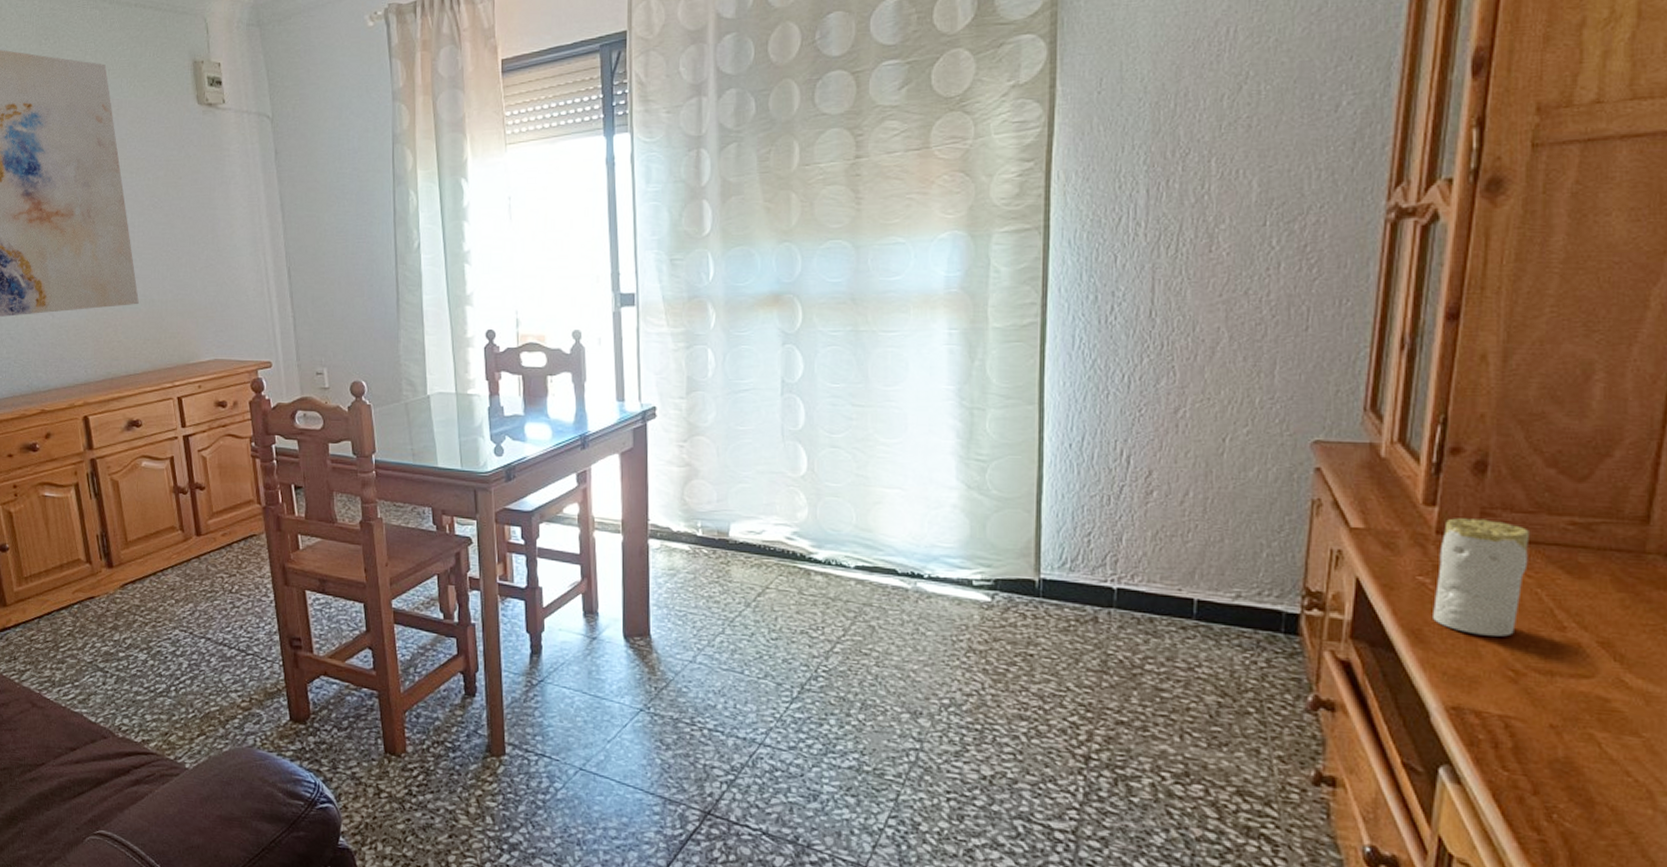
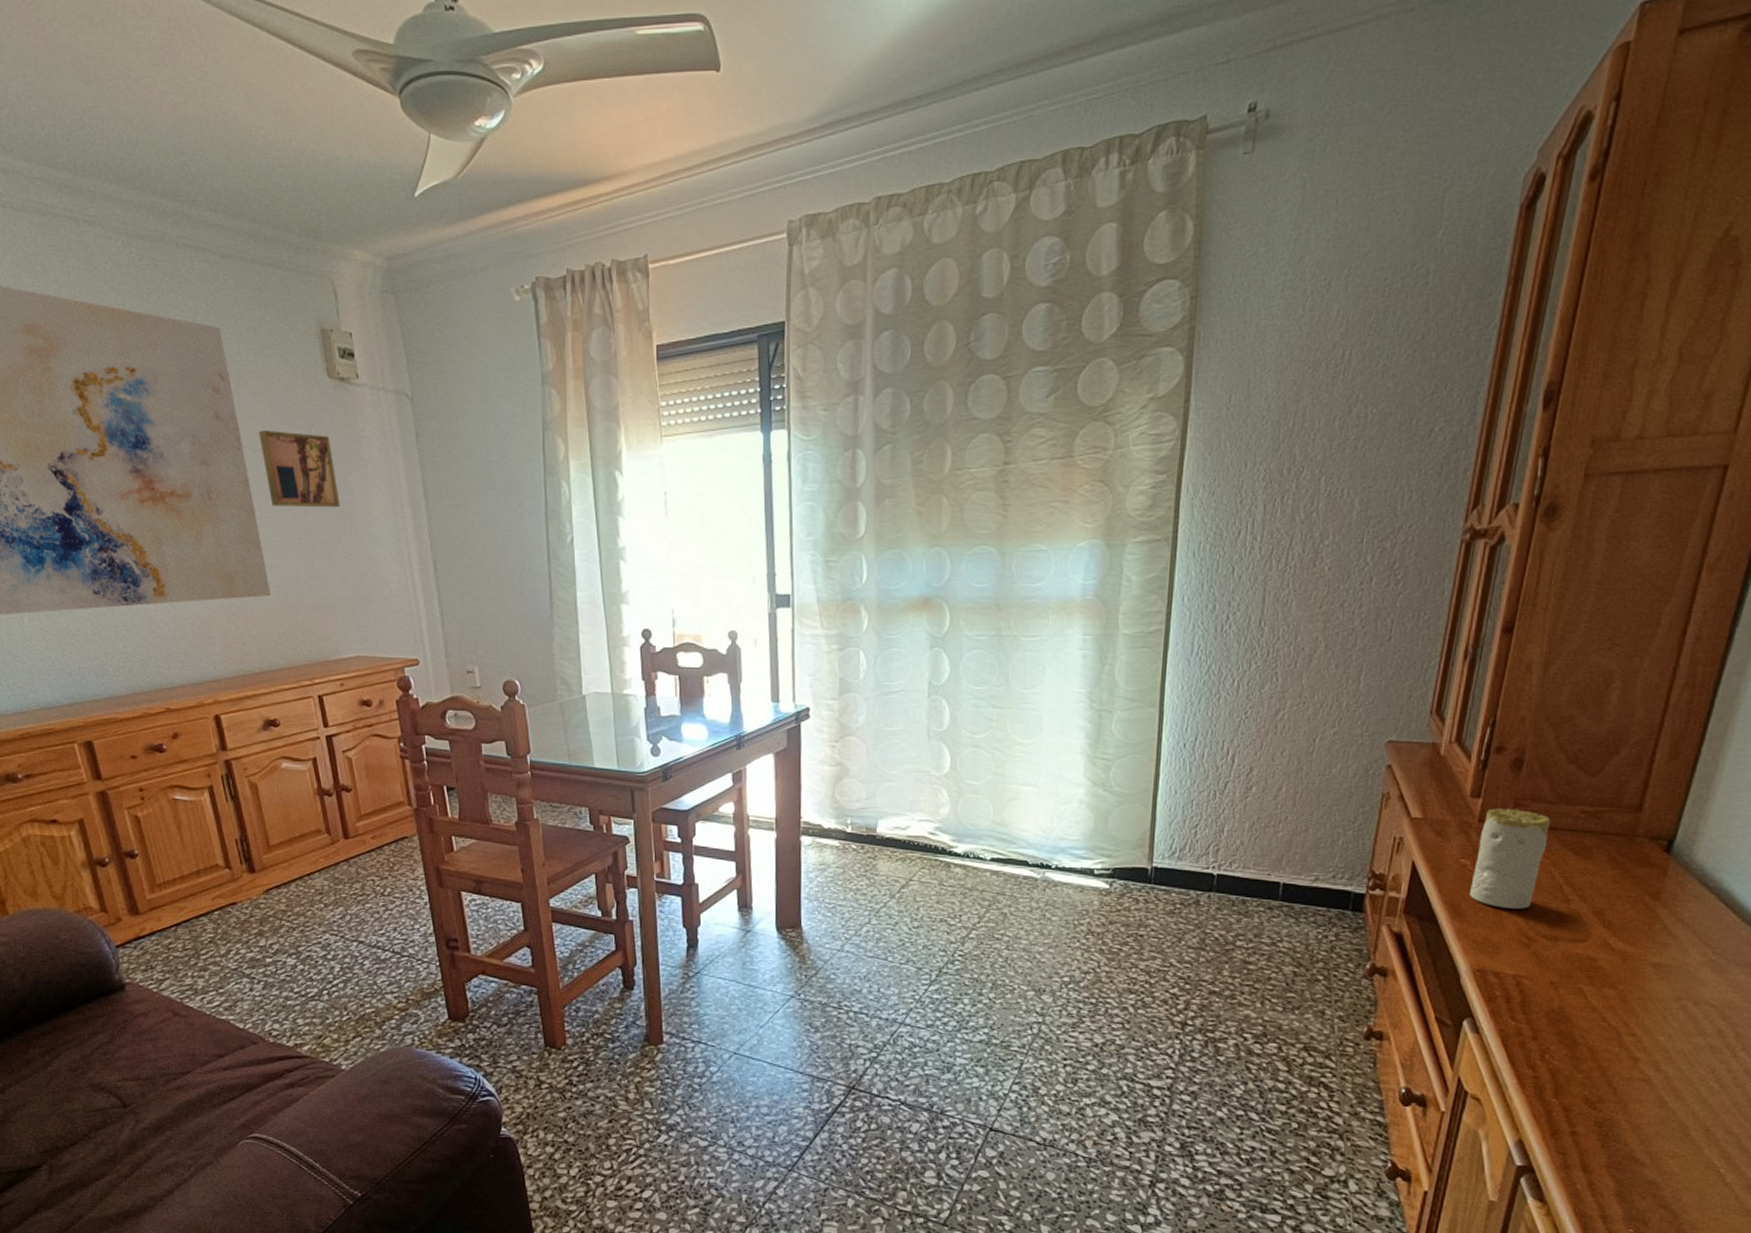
wall art: none [135,153,204,222] -> present [259,431,340,508]

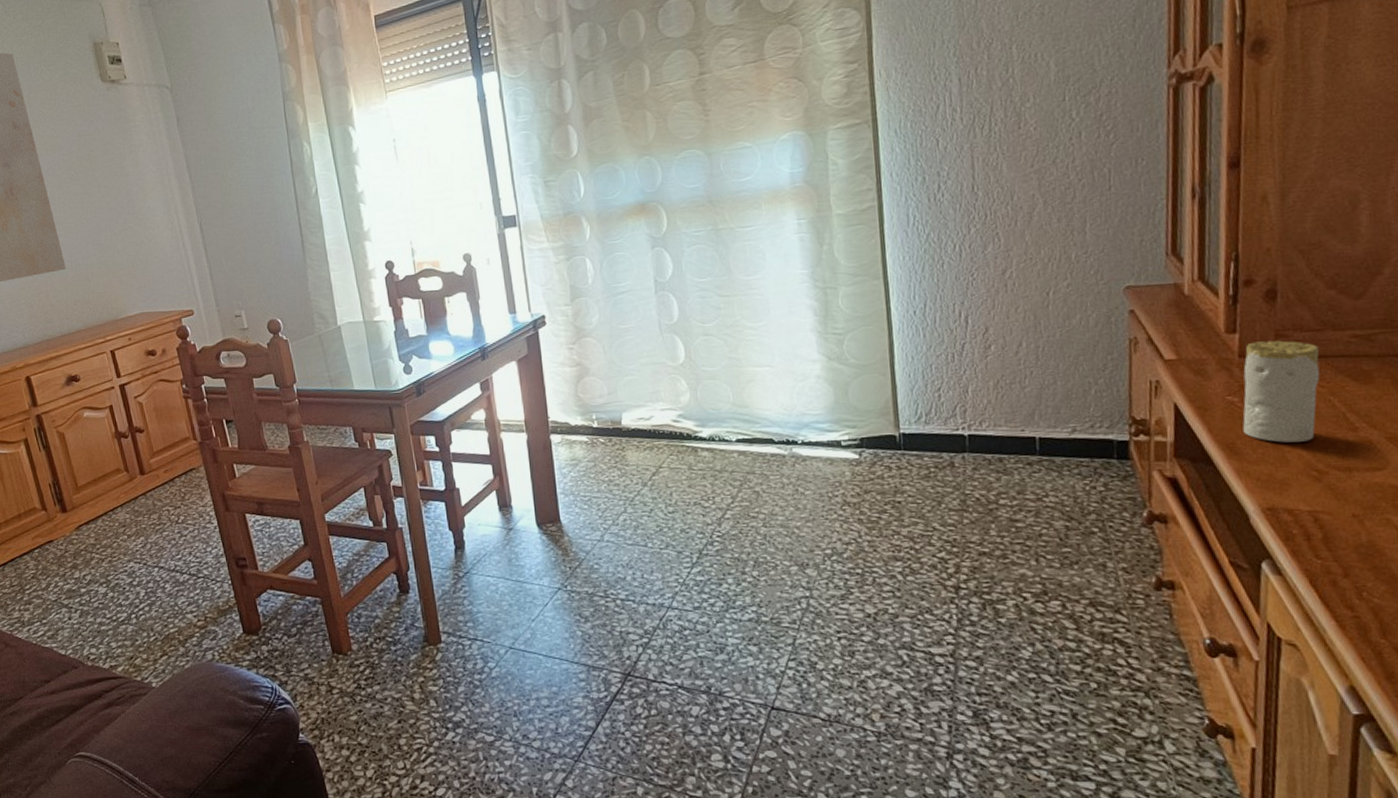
wall art: present [259,431,340,508] -> none [48,129,118,194]

